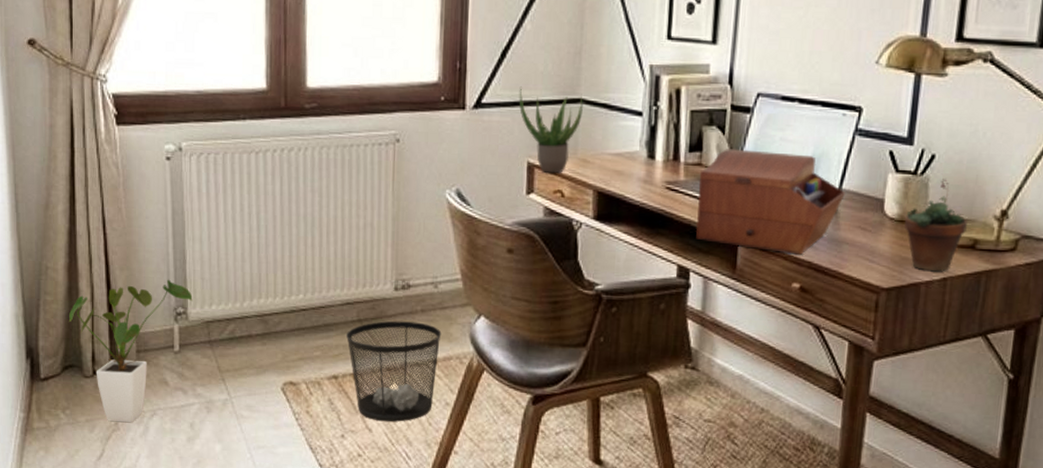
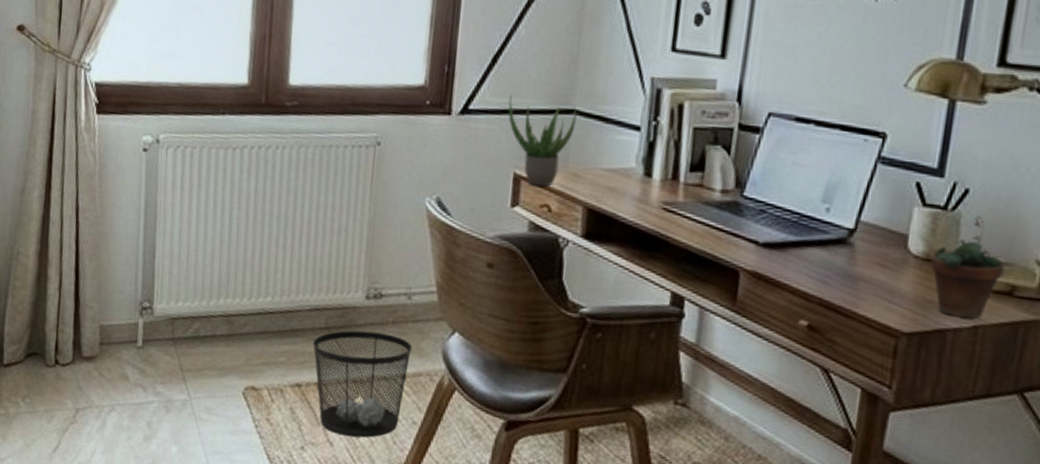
house plant: present [69,279,193,423] -> none [36,272,160,417]
sewing box: present [695,148,845,255] -> none [693,170,864,290]

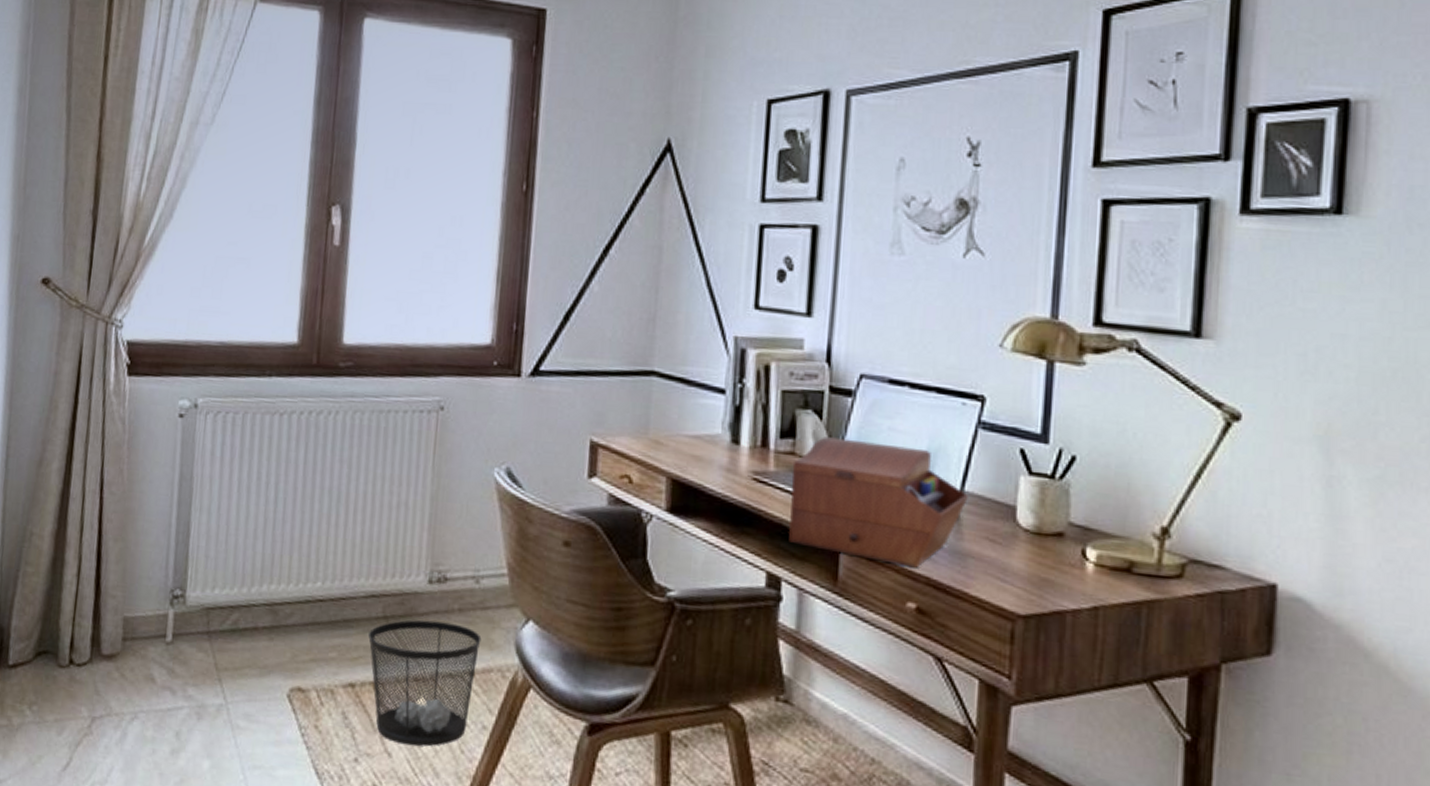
potted plant: present [508,94,577,186] -> none [582,354,657,455]
sewing box: none [693,170,864,290] -> present [788,436,968,568]
succulent plant: present [930,216,1005,319] -> none [1042,485,1120,599]

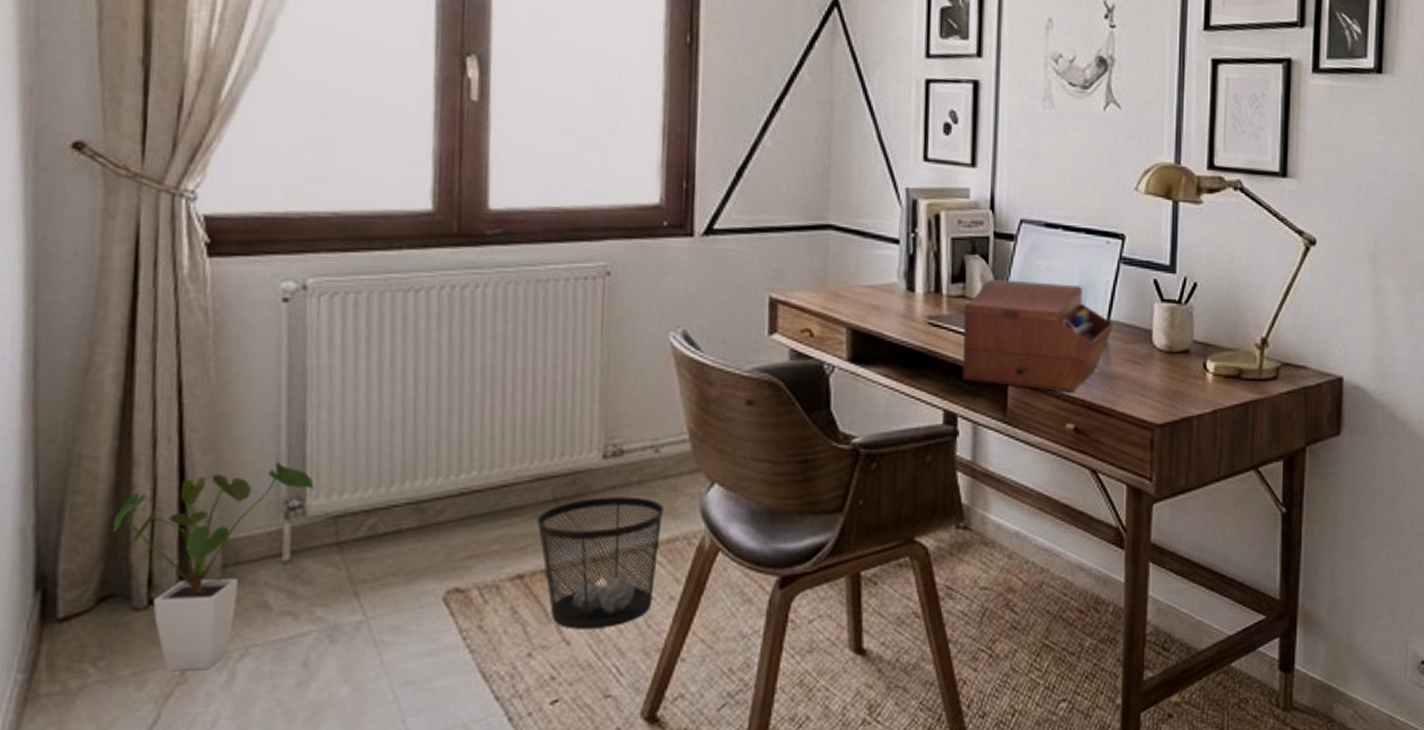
house plant: none [49,554,194,727] -> present [113,461,315,672]

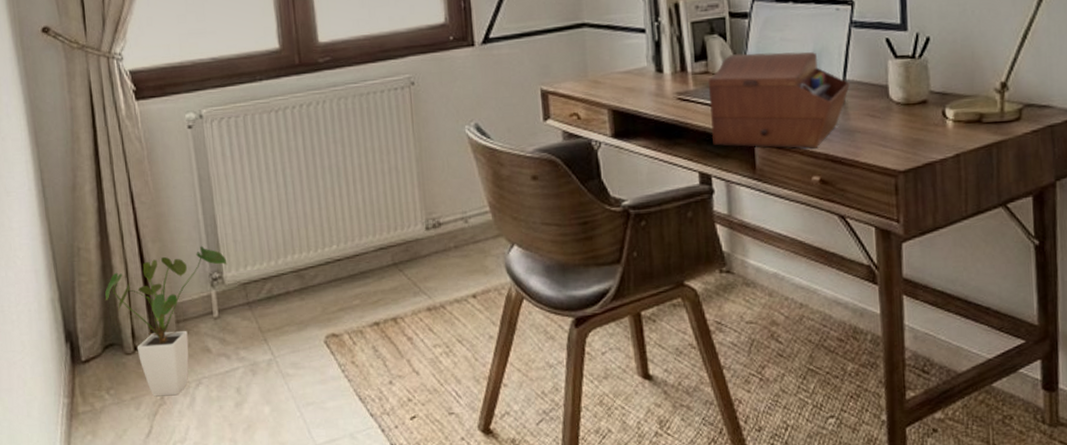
waste bin: present [535,497,664,629] -> none [382,259,477,362]

